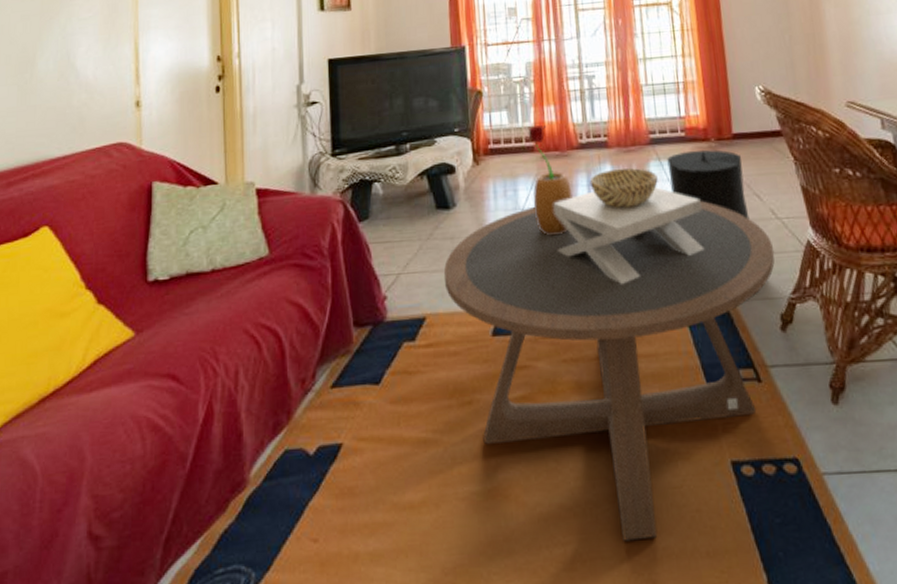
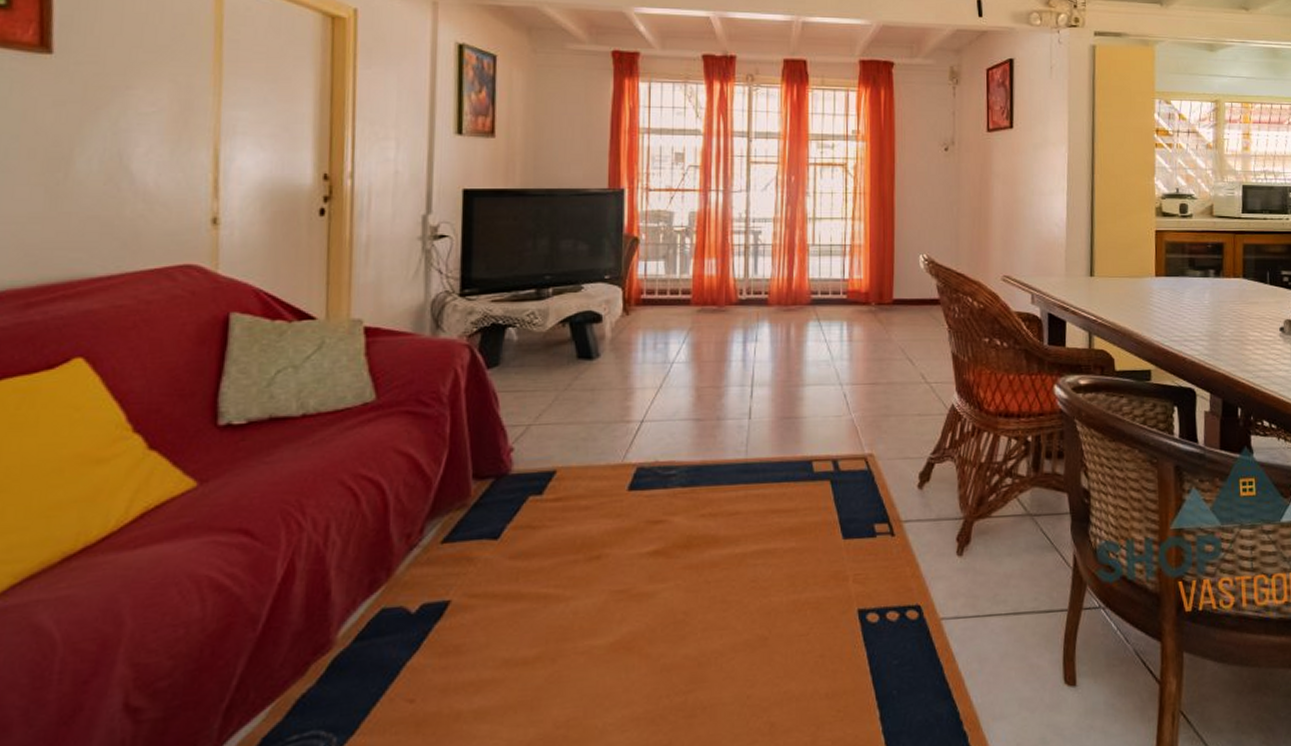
coffee table: present [443,201,775,541] -> none [580,362,920,687]
potted flower: present [527,125,572,236] -> none [684,278,726,391]
decorative bowl: present [553,168,705,284] -> none [705,326,855,441]
trash can: present [667,149,750,220] -> none [826,313,900,384]

